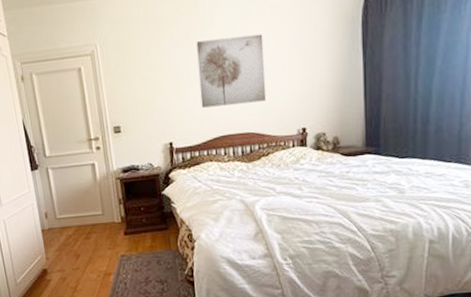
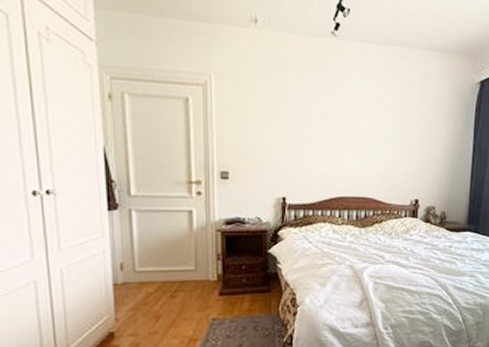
wall art: present [196,34,267,108] -> none [321,95,389,168]

